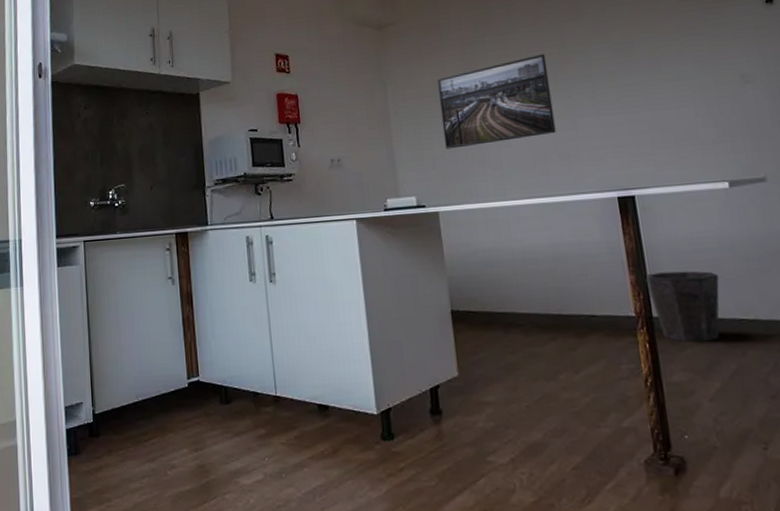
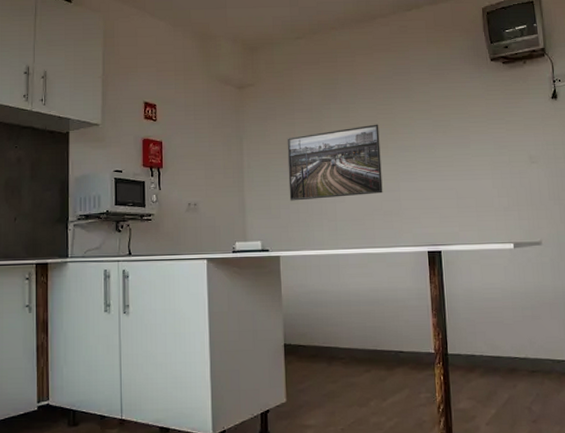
waste bin: present [645,270,720,342] -> none [444,316,501,376]

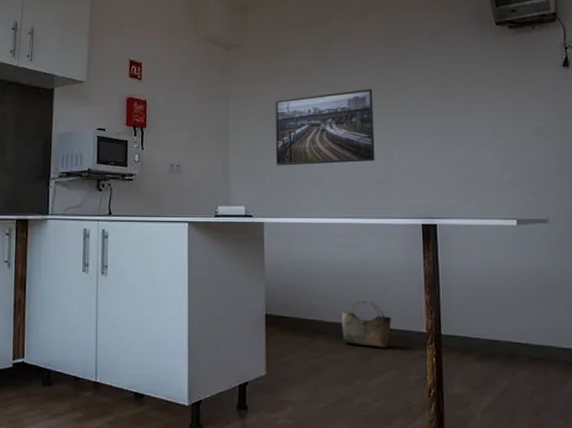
basket: none [355,326,402,370] -> present [341,301,392,349]

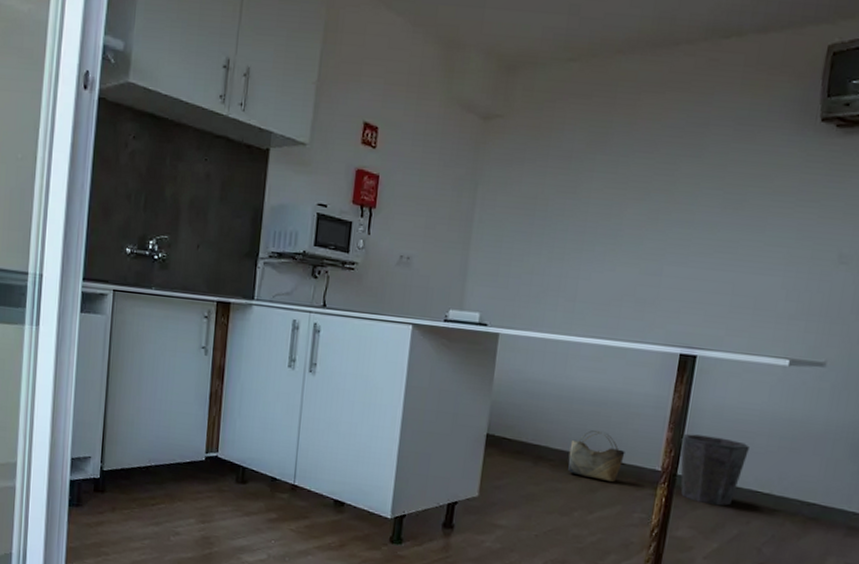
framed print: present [275,89,375,166] -> none [523,186,653,276]
waste bin: none [438,295,500,360] -> present [680,433,749,506]

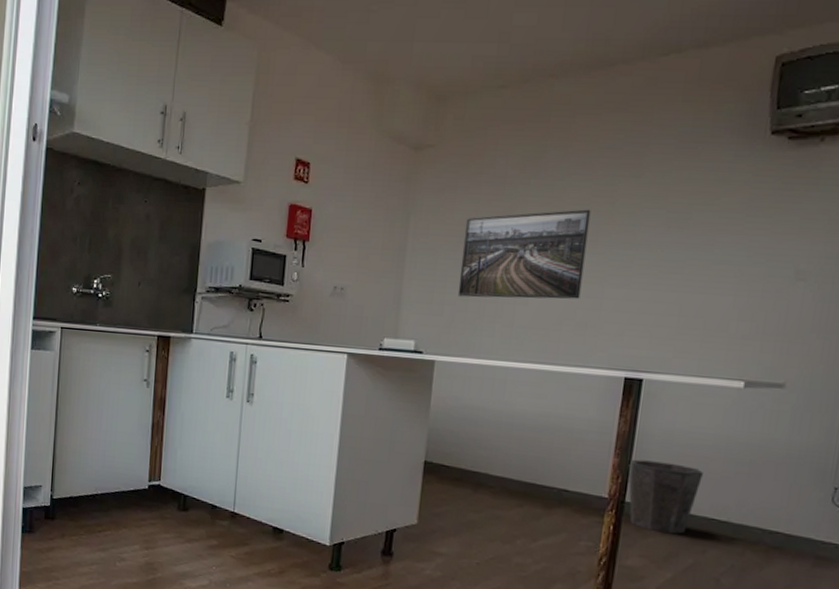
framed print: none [523,186,653,276] -> present [457,209,591,299]
basket: present [568,430,625,483] -> none [509,457,569,510]

